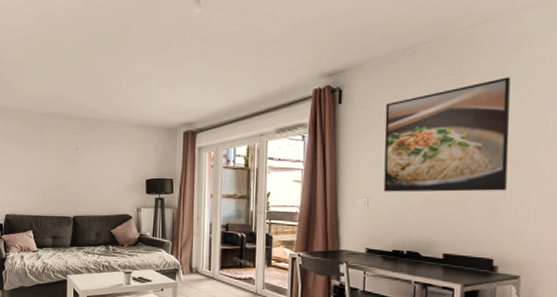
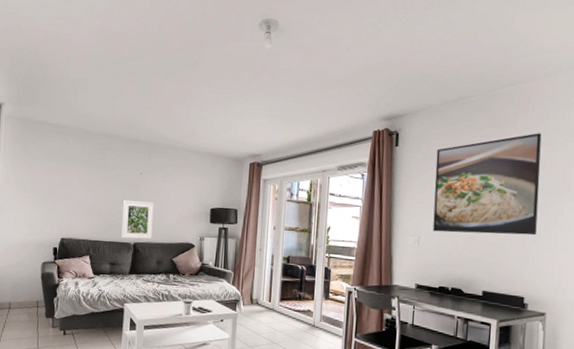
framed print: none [61,175,91,213] -> present [121,199,154,240]

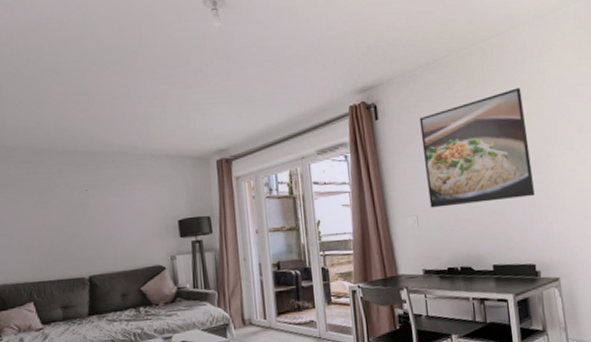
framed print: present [121,199,154,240] -> none [69,223,111,274]

